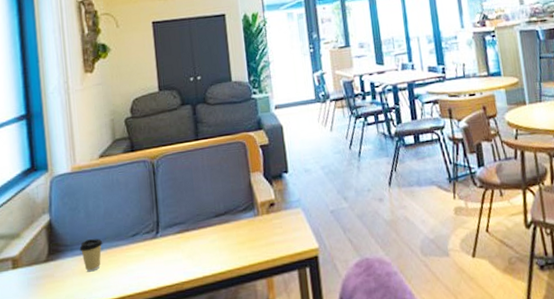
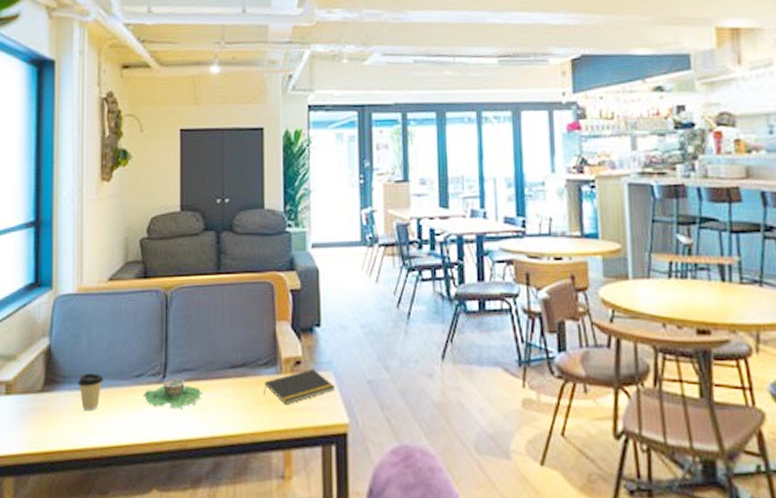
succulent planter: none [139,233,193,259] -> present [143,379,204,410]
notepad: none [245,207,304,241] -> present [264,368,335,406]

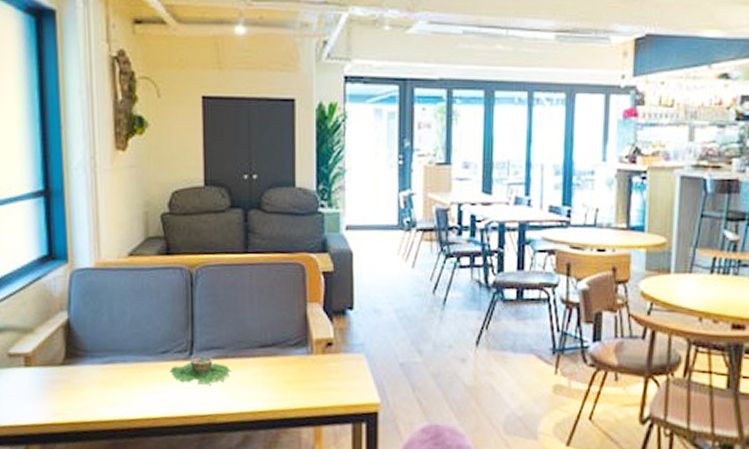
coffee cup: present [78,373,104,411] -> none [100,348,128,385]
notepad: present [264,368,335,406] -> none [294,350,366,385]

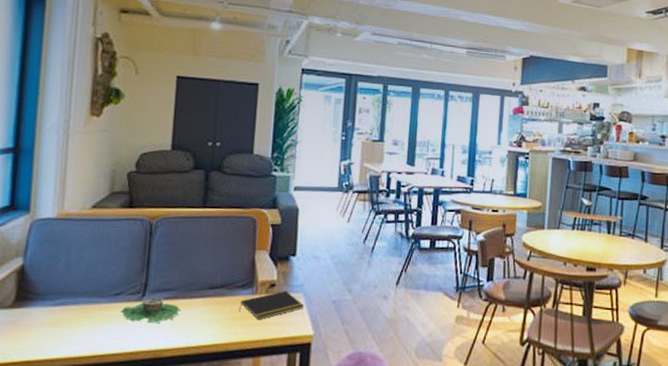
notepad: none [294,350,366,385] -> present [239,290,304,321]

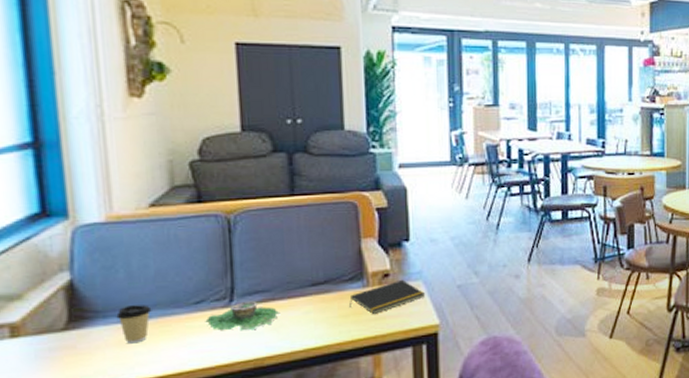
coffee cup: none [52,291,81,325] -> present [116,305,152,344]

